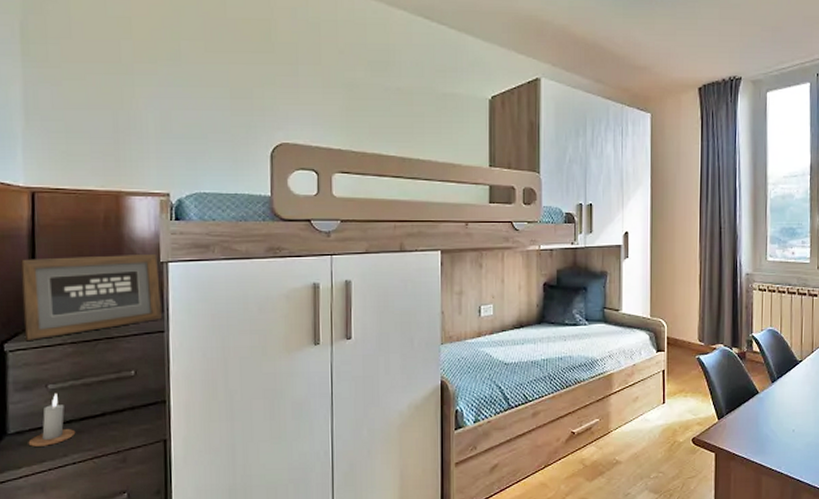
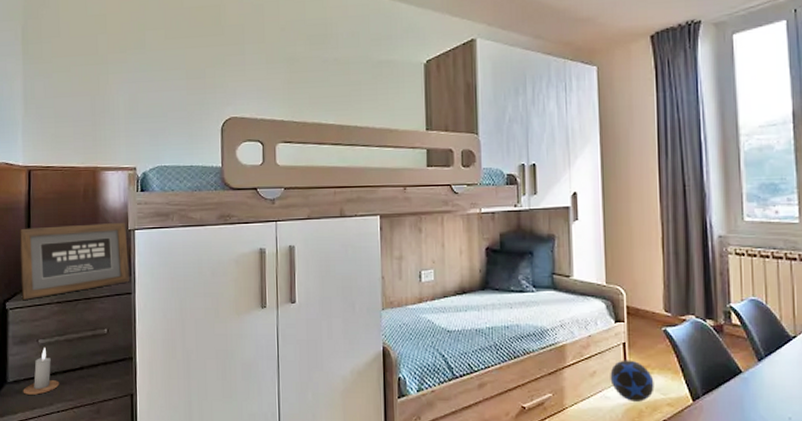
soccer ball: none [650,385,687,422] -> present [610,360,654,402]

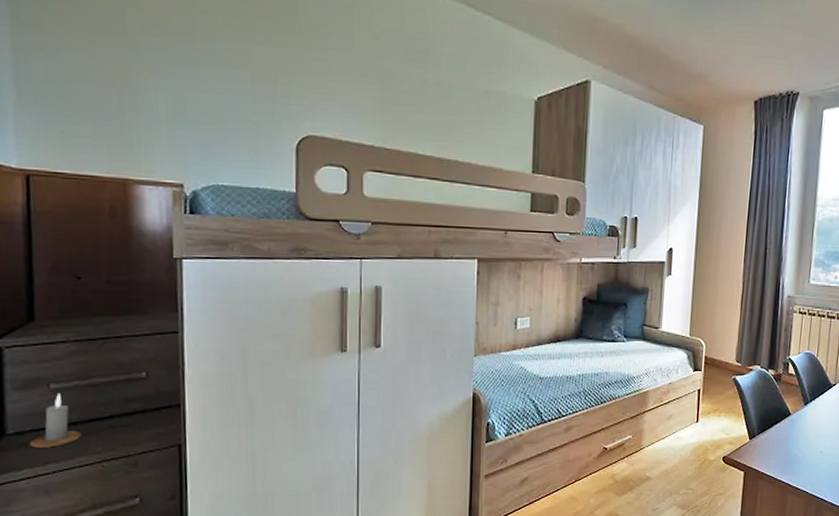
picture frame: present [19,223,129,300] -> none [14,248,175,337]
soccer ball: present [610,360,654,402] -> none [684,404,721,441]

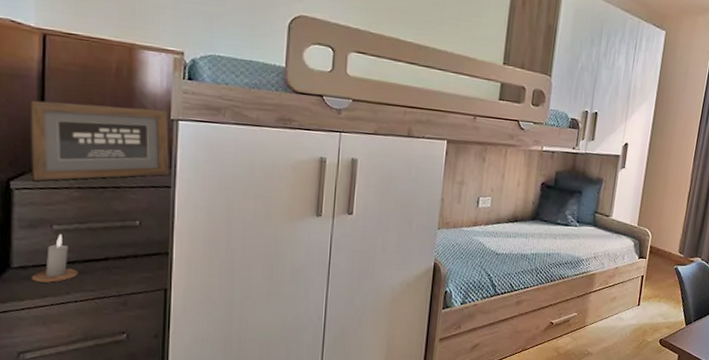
picture frame: none [14,248,175,337] -> present [29,100,169,181]

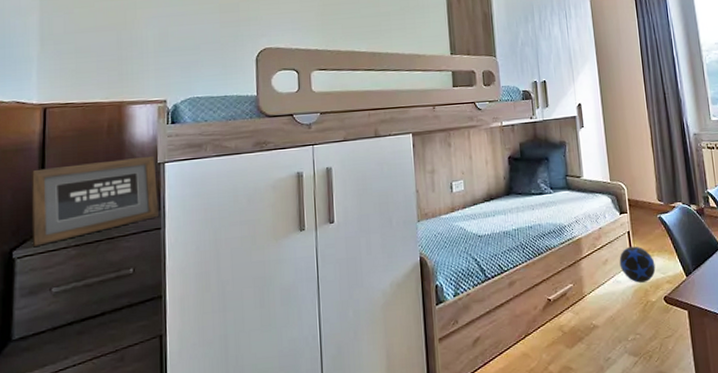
candle: present [31,235,79,283] -> none [31,296,77,351]
soccer ball: none [626,289,660,324] -> present [619,246,656,283]

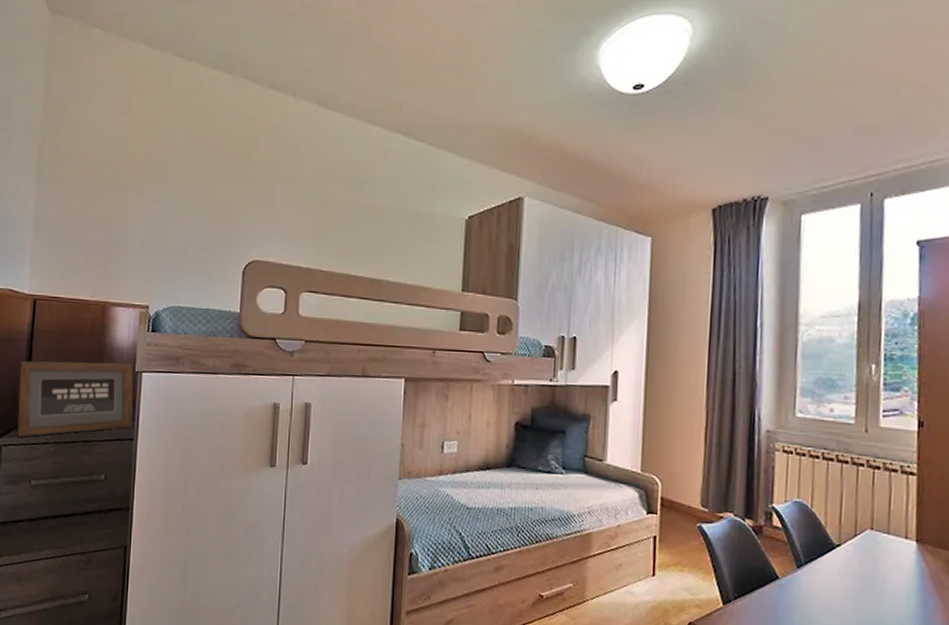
soccer ball: present [619,246,656,283] -> none [636,554,684,601]

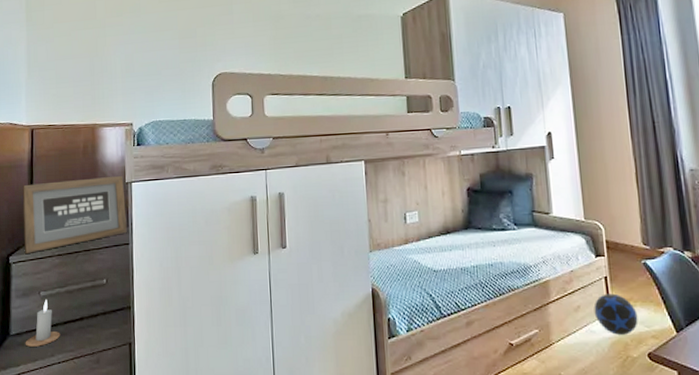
candle: none [10,490,50,539] -> present [25,300,61,347]
soccer ball: none [636,554,684,601] -> present [594,293,638,335]

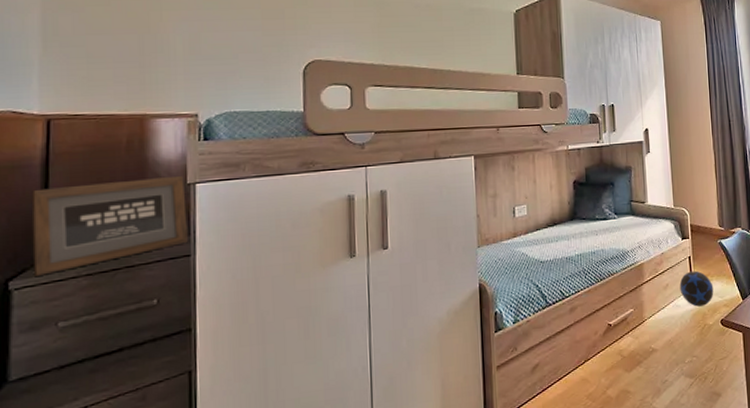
candle: present [25,300,61,347] -> none [32,332,89,393]

